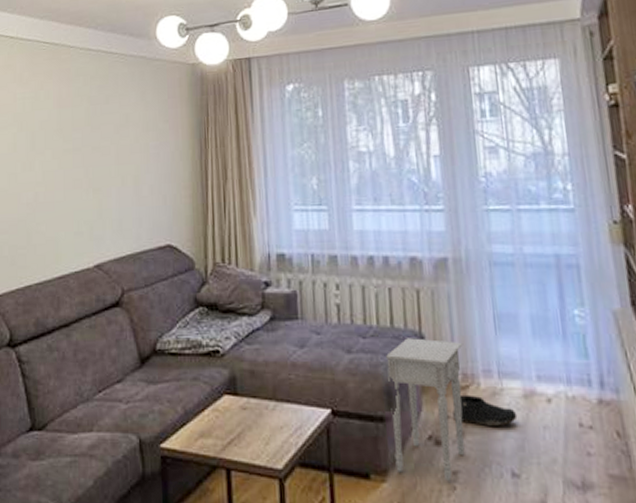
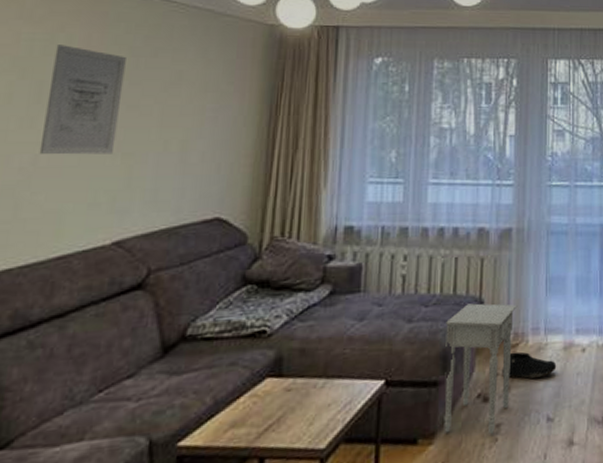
wall art: none [38,100,88,192] -> present [39,45,126,155]

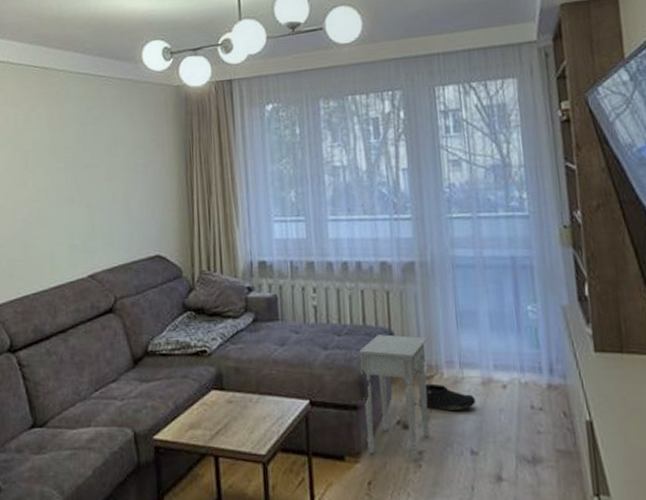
wall art: present [39,45,126,155] -> none [31,121,80,208]

